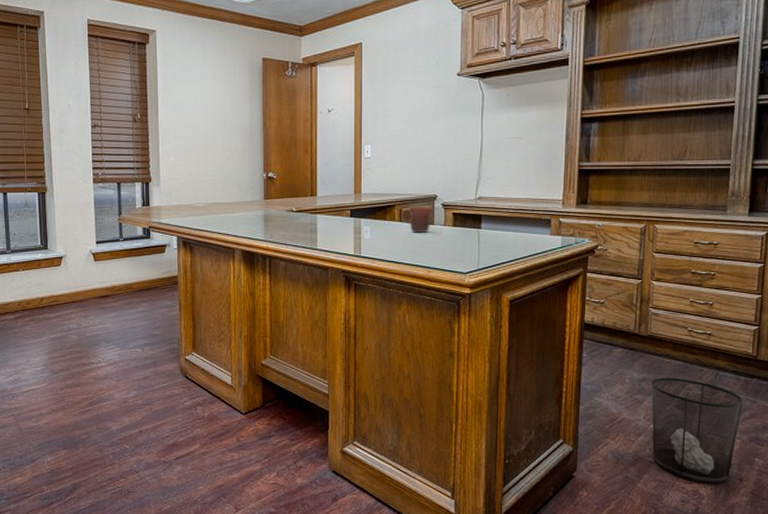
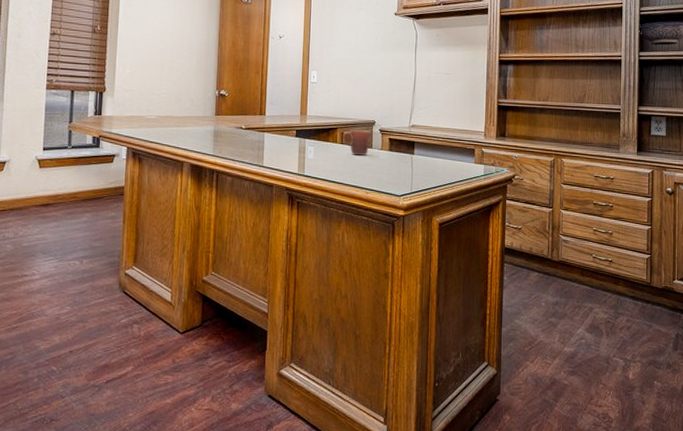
waste bin: present [651,377,744,484] -> none [563,301,642,407]

